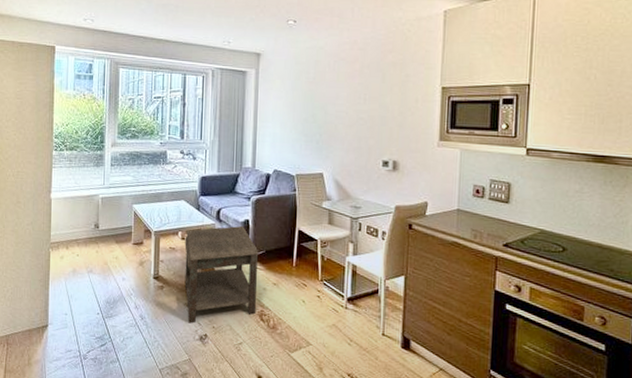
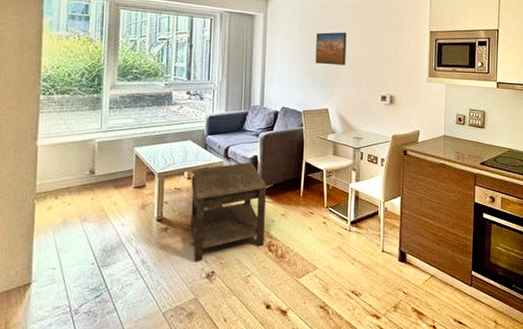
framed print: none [310,88,344,126] -> present [315,32,347,65]

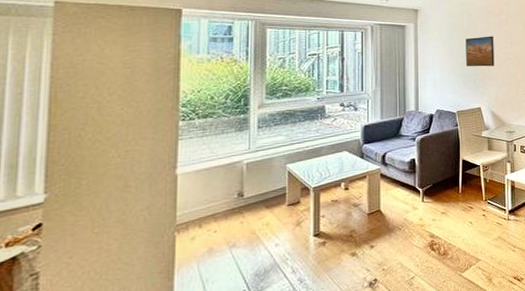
side table: present [190,161,267,262] -> none [348,165,426,273]

